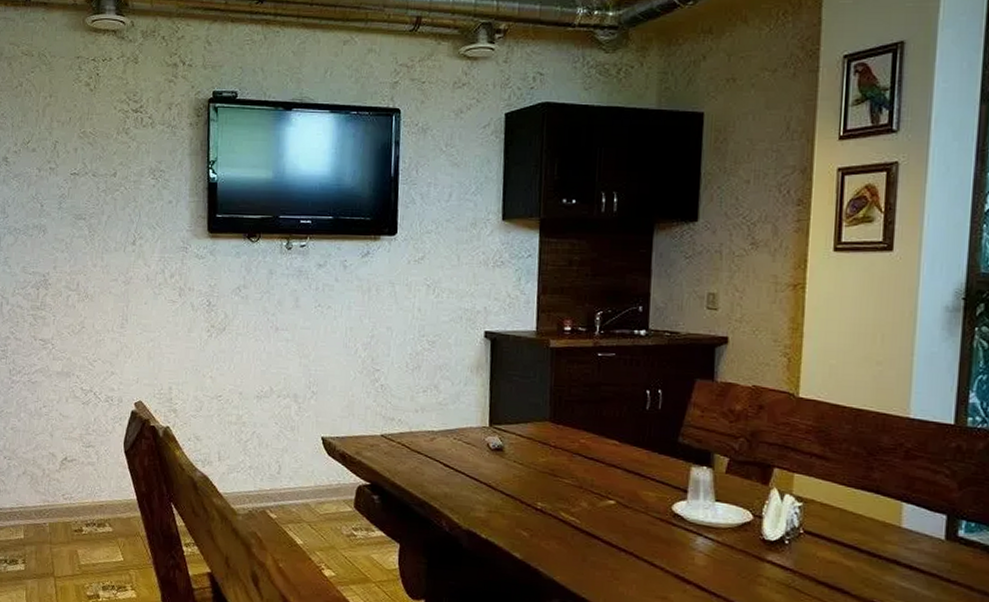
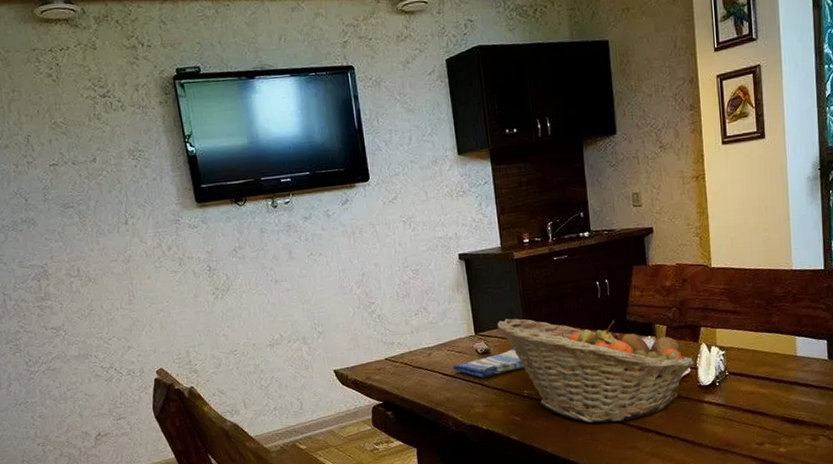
dish towel: none [456,450,542,479] -> present [452,348,524,378]
fruit basket: none [517,414,760,564] -> present [497,318,695,423]

